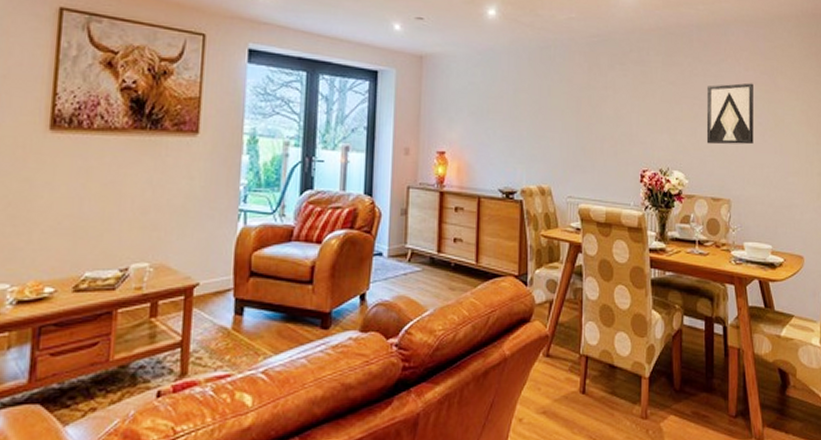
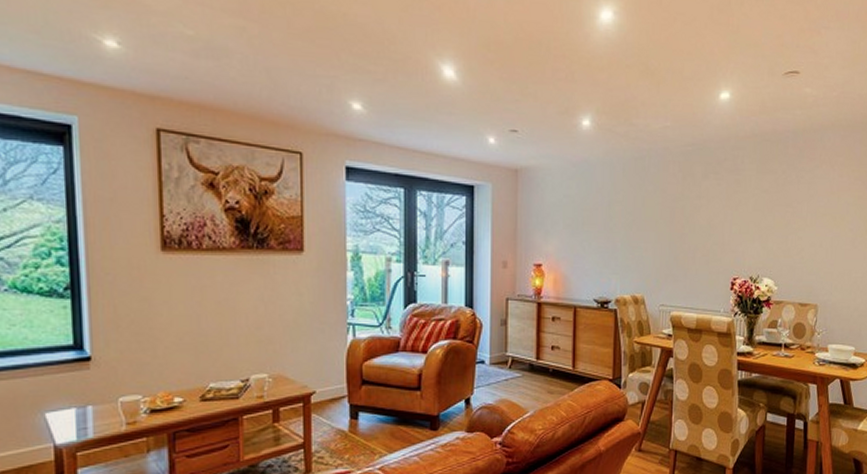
wall art: present [706,83,754,145] -> none [797,189,847,252]

